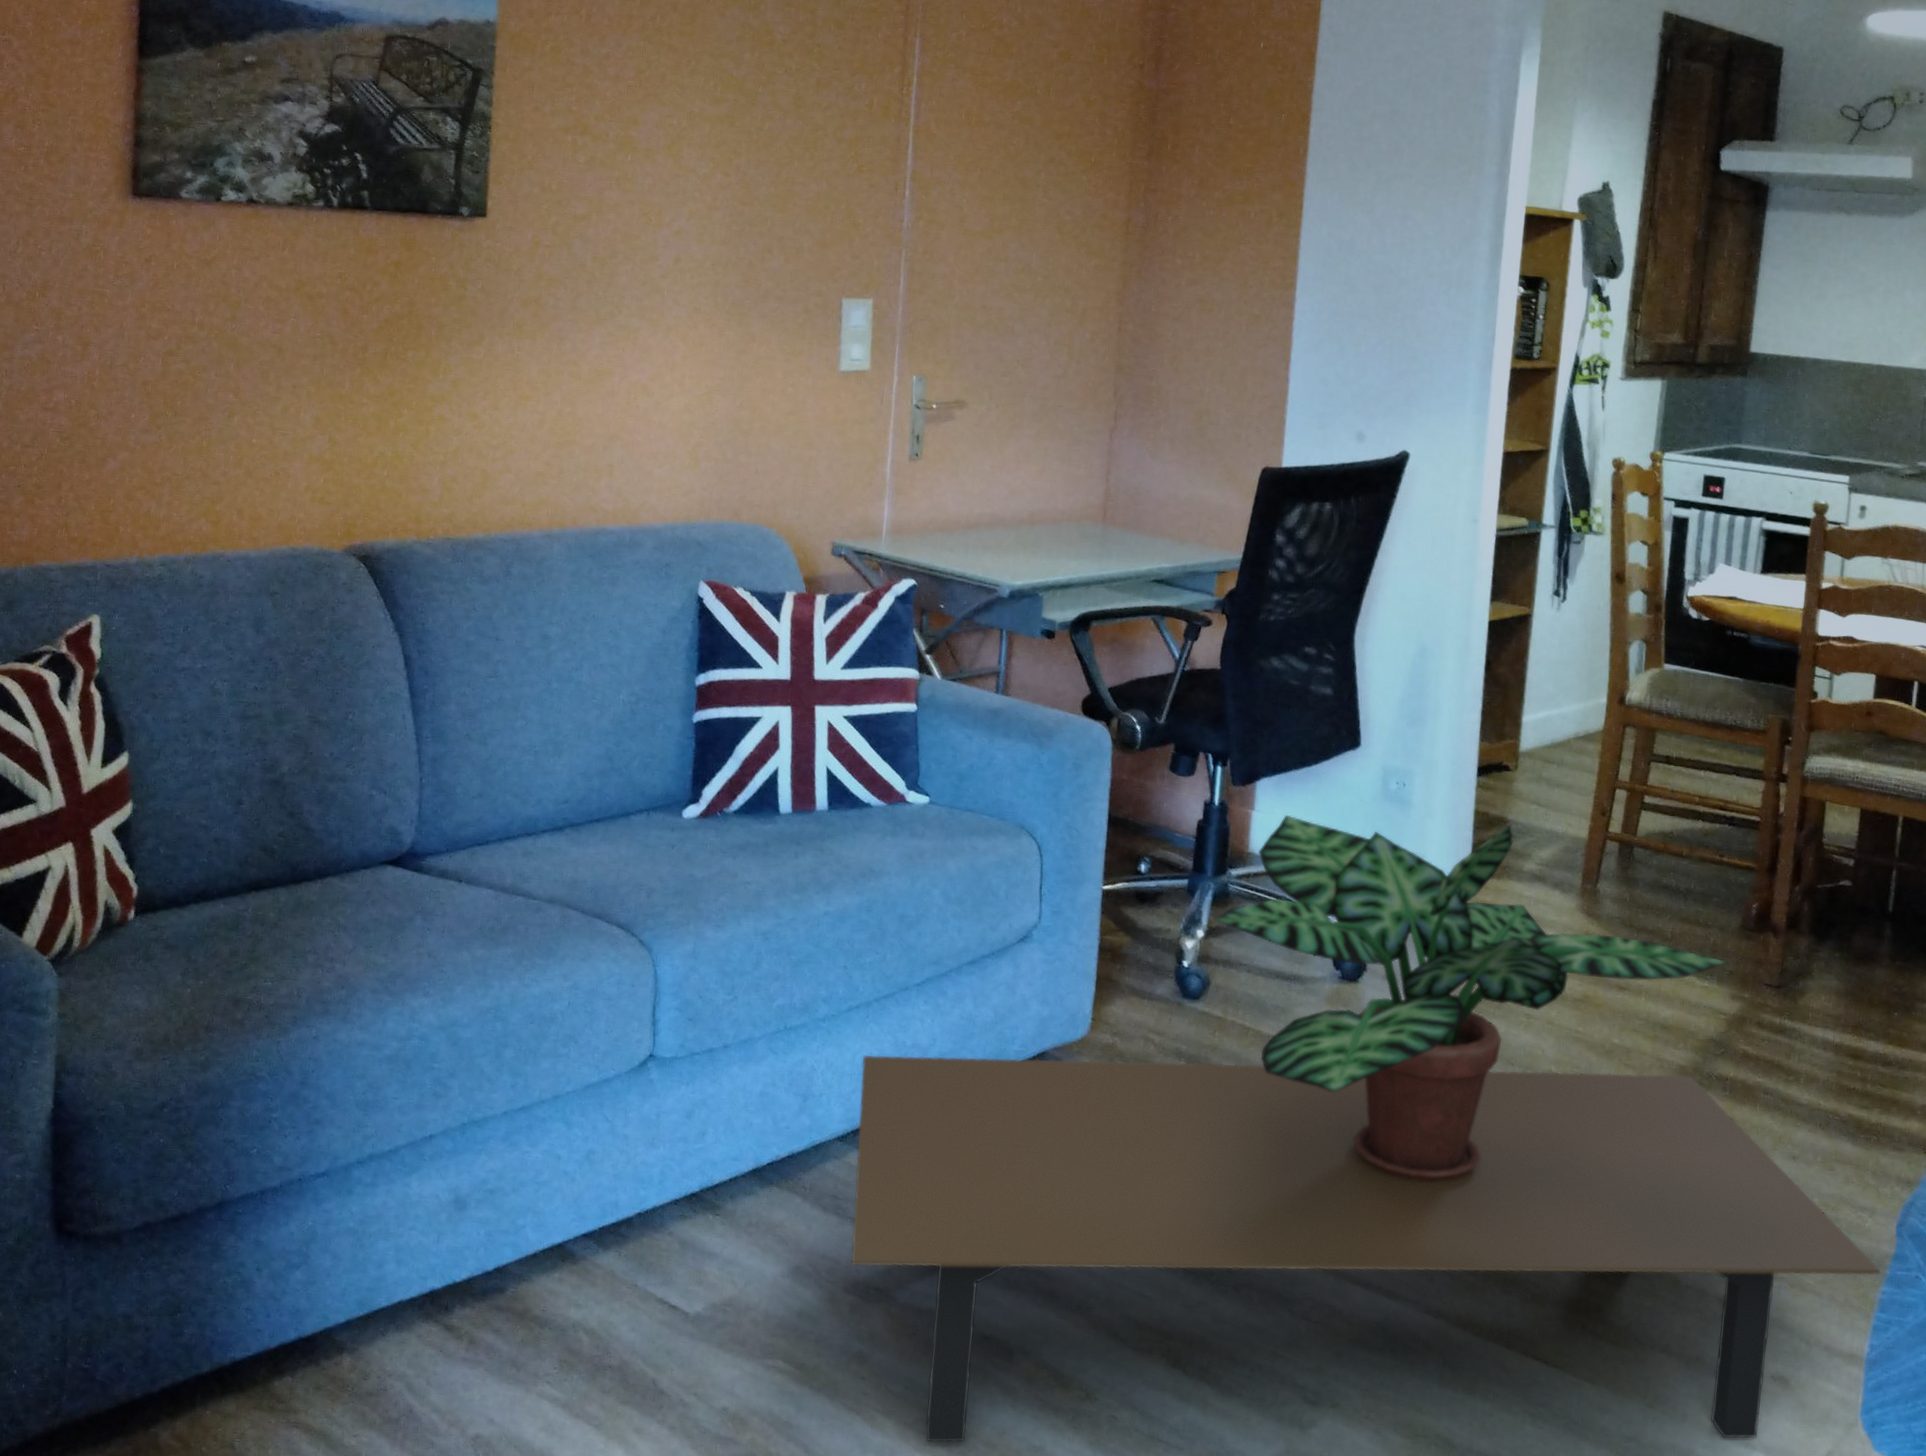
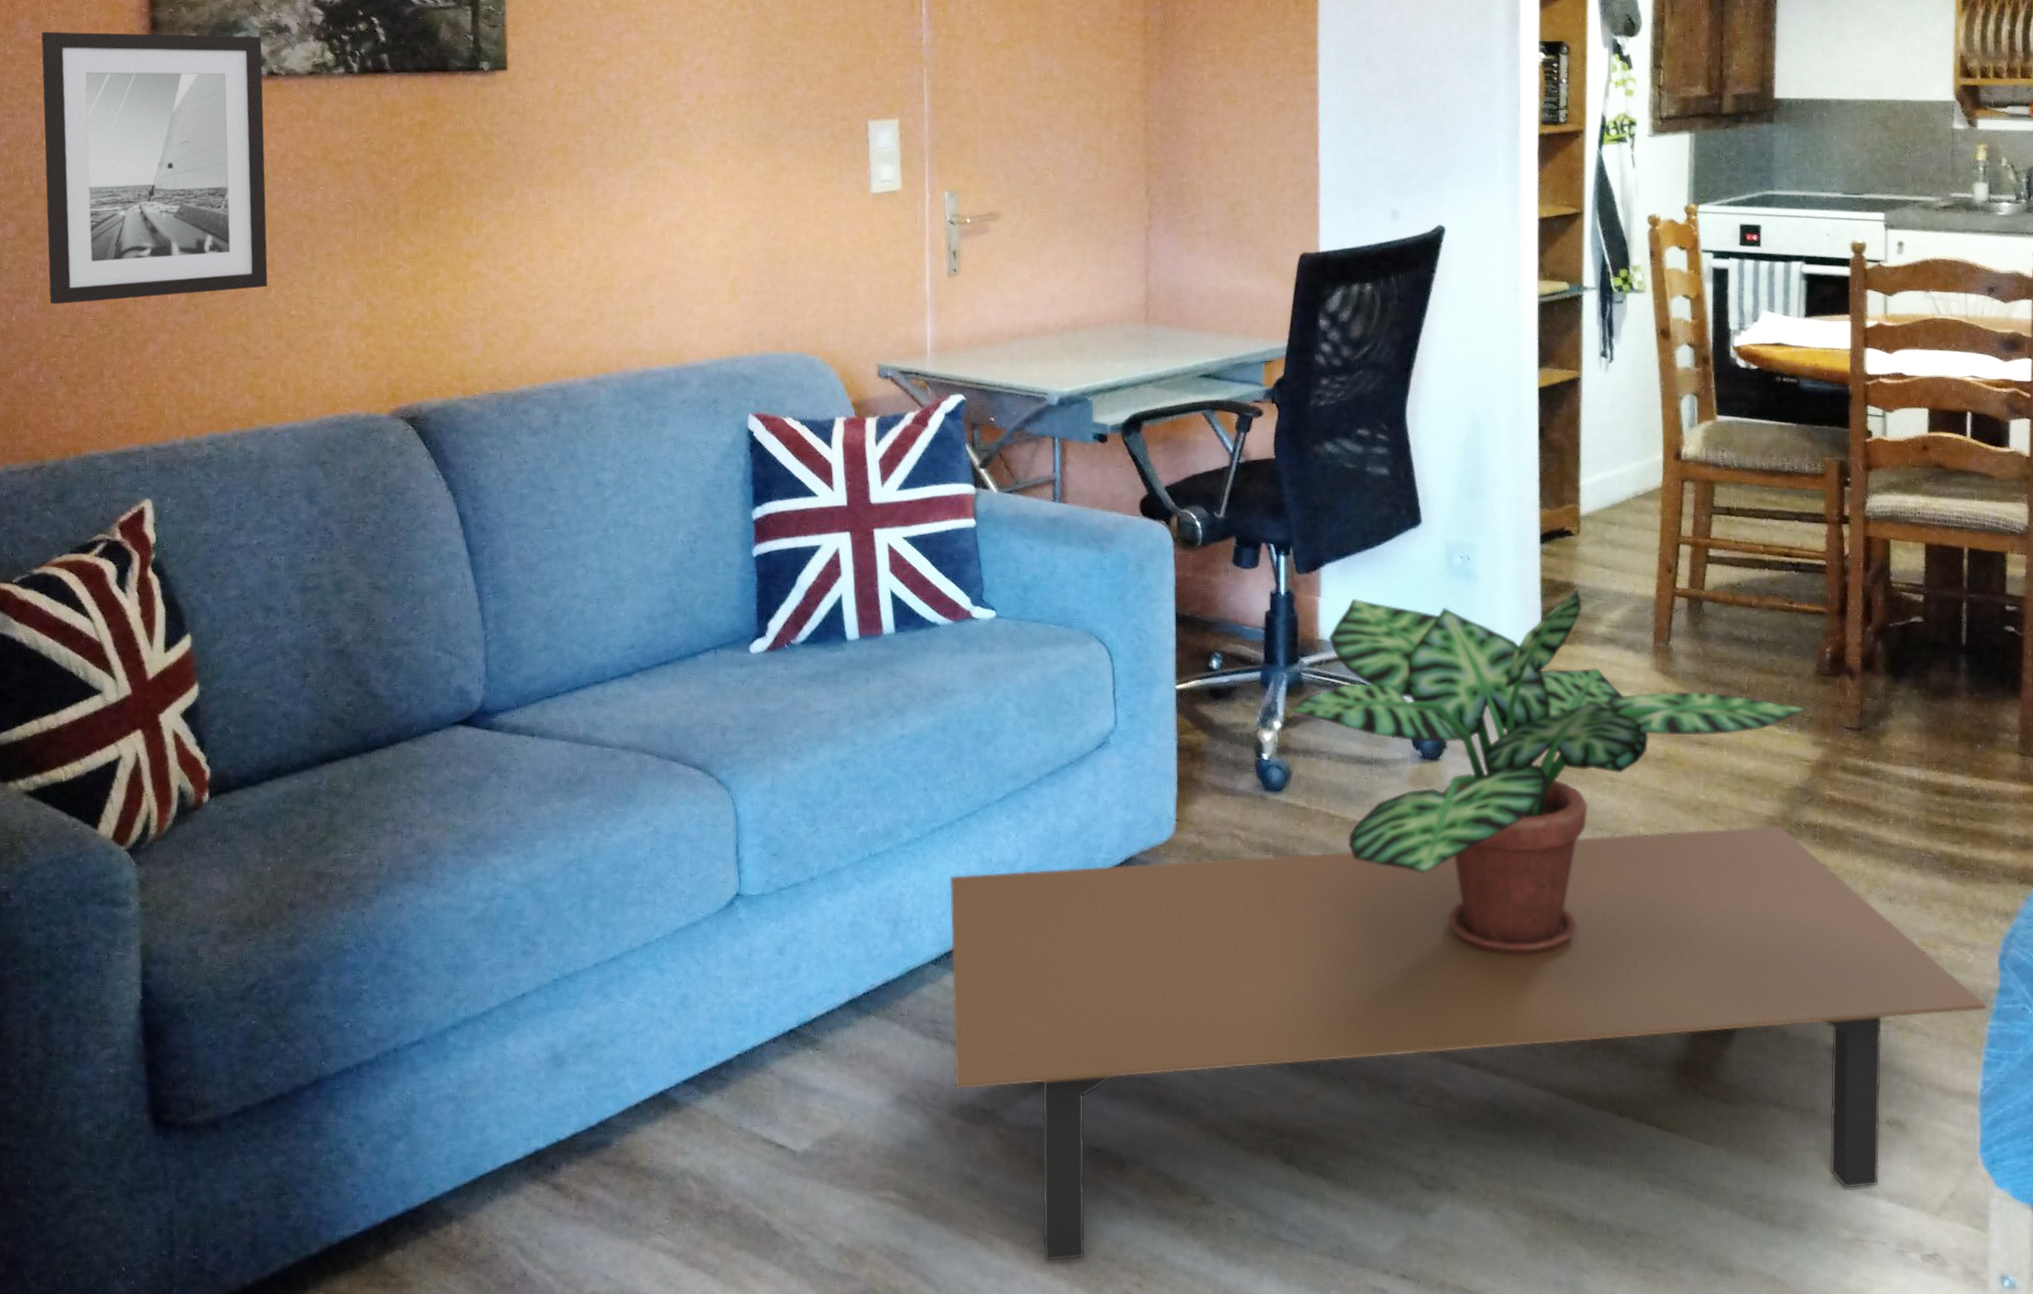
wall art: none [13,140,244,414] -> present [41,32,268,305]

